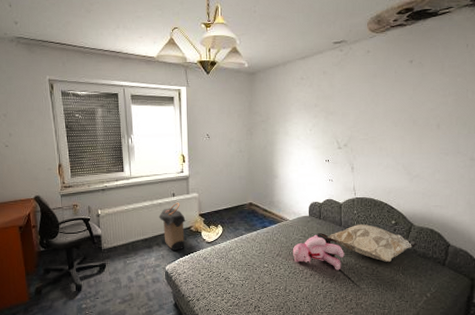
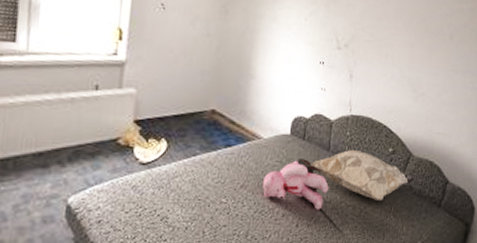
laundry hamper: present [159,202,186,251] -> none [67,99,112,174]

